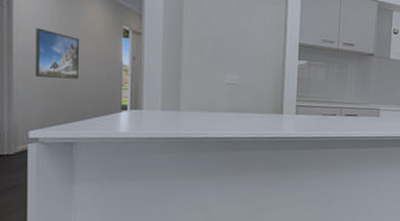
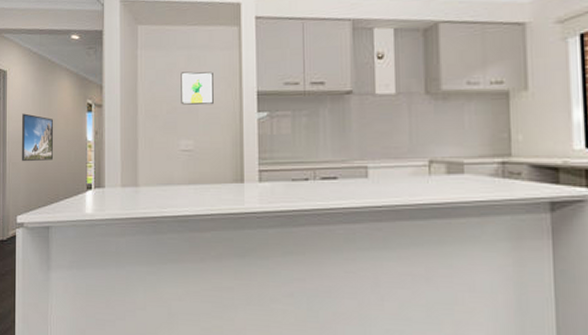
wall art: none [228,16,261,49] -> present [181,71,214,105]

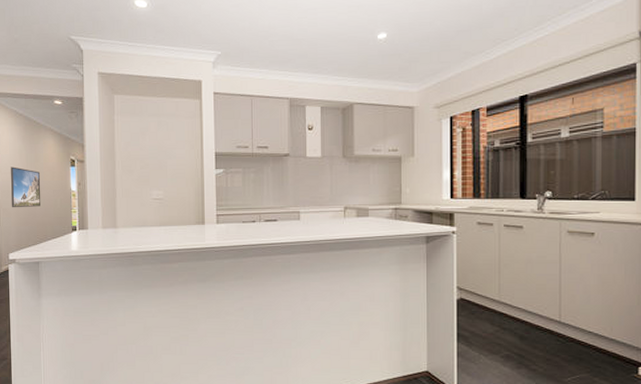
wall art: present [181,71,214,105] -> none [152,135,180,163]

